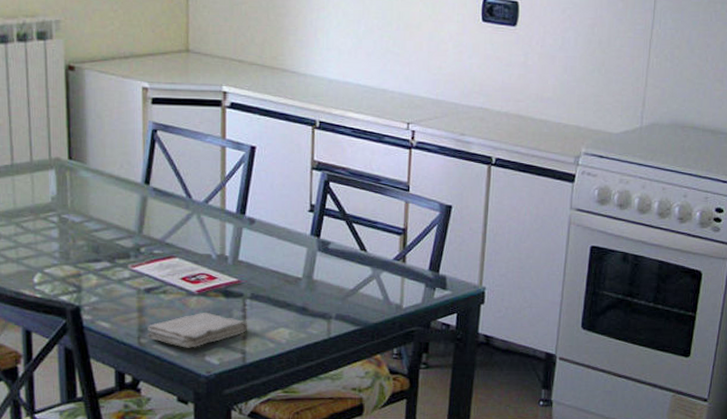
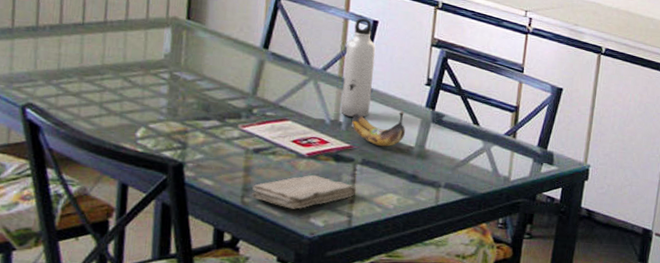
water bottle: none [225,145,256,250] -> present [340,18,376,118]
banana: none [237,240,293,280] -> present [351,111,406,147]

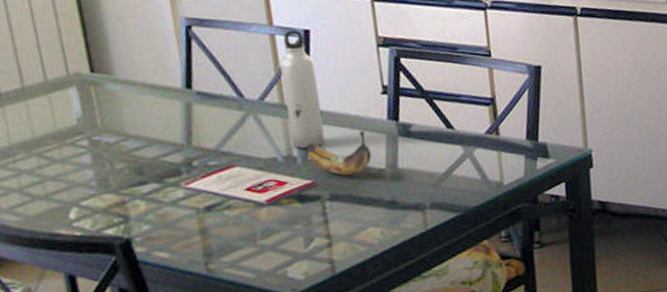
washcloth: present [251,174,357,209] -> none [214,222,332,267]

